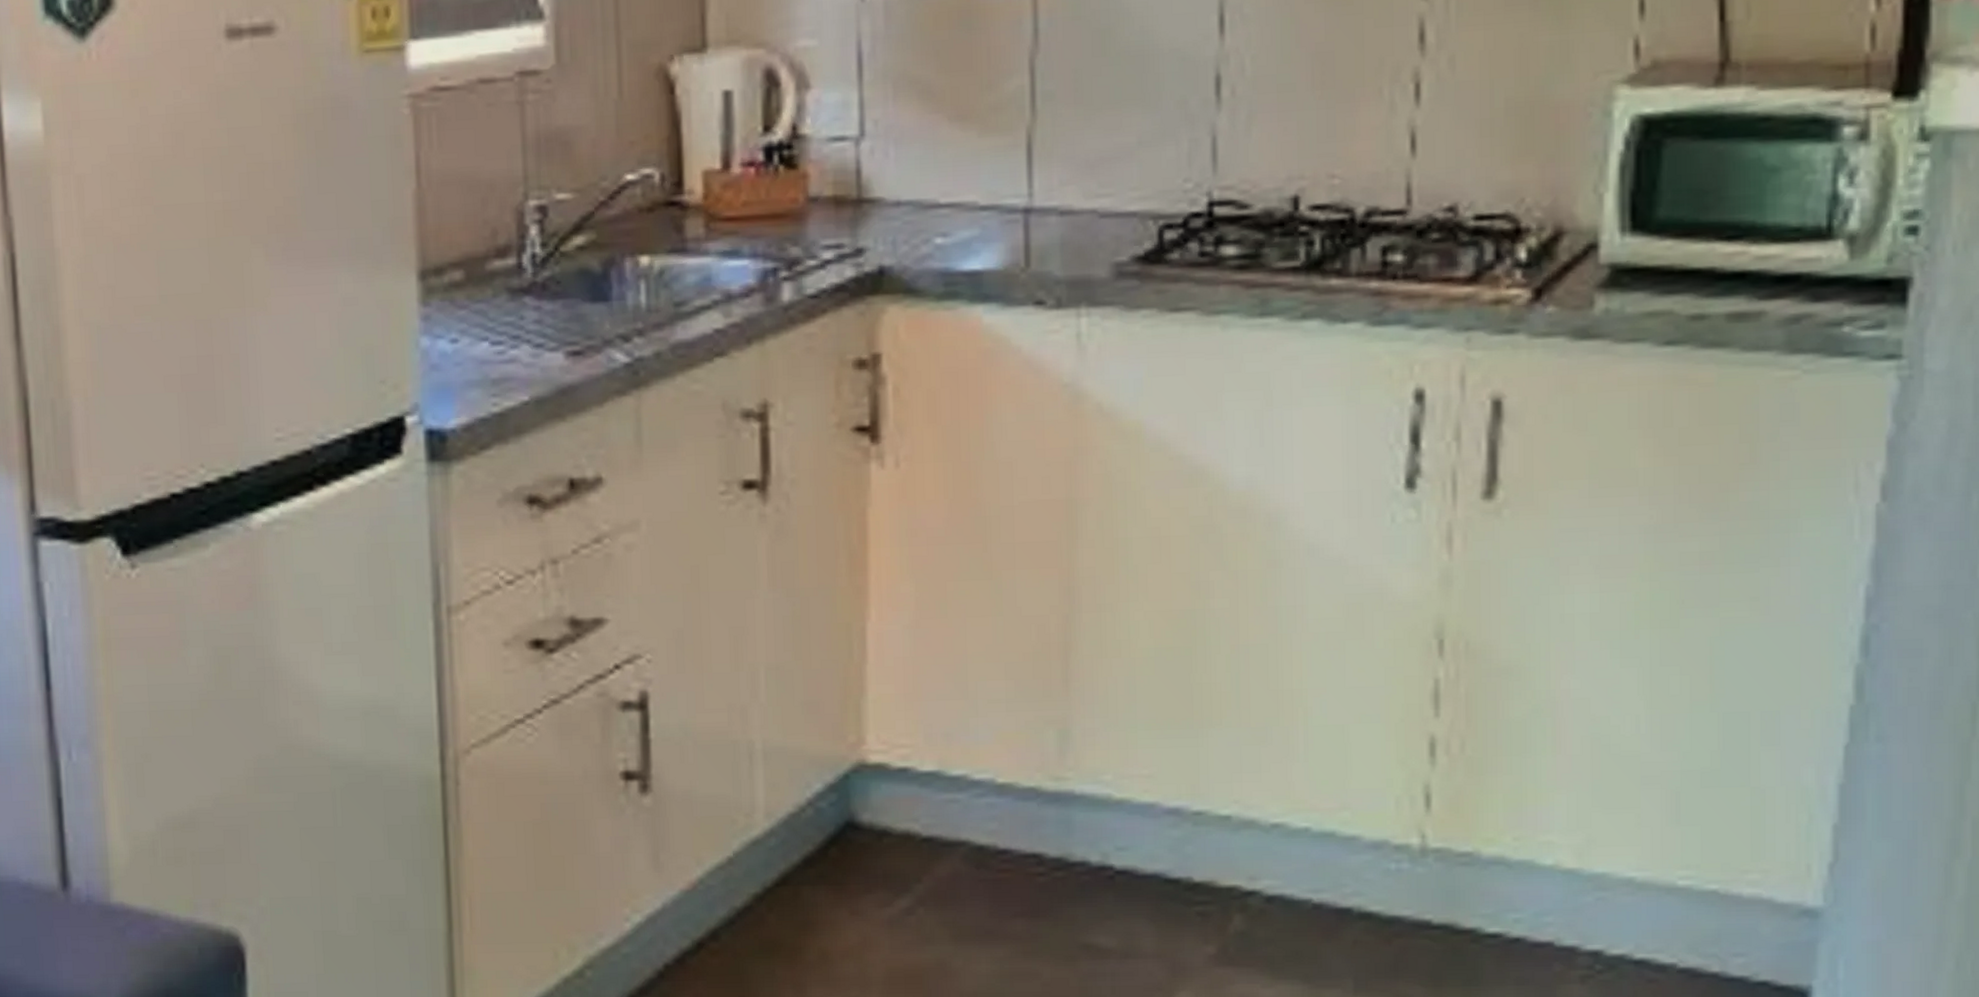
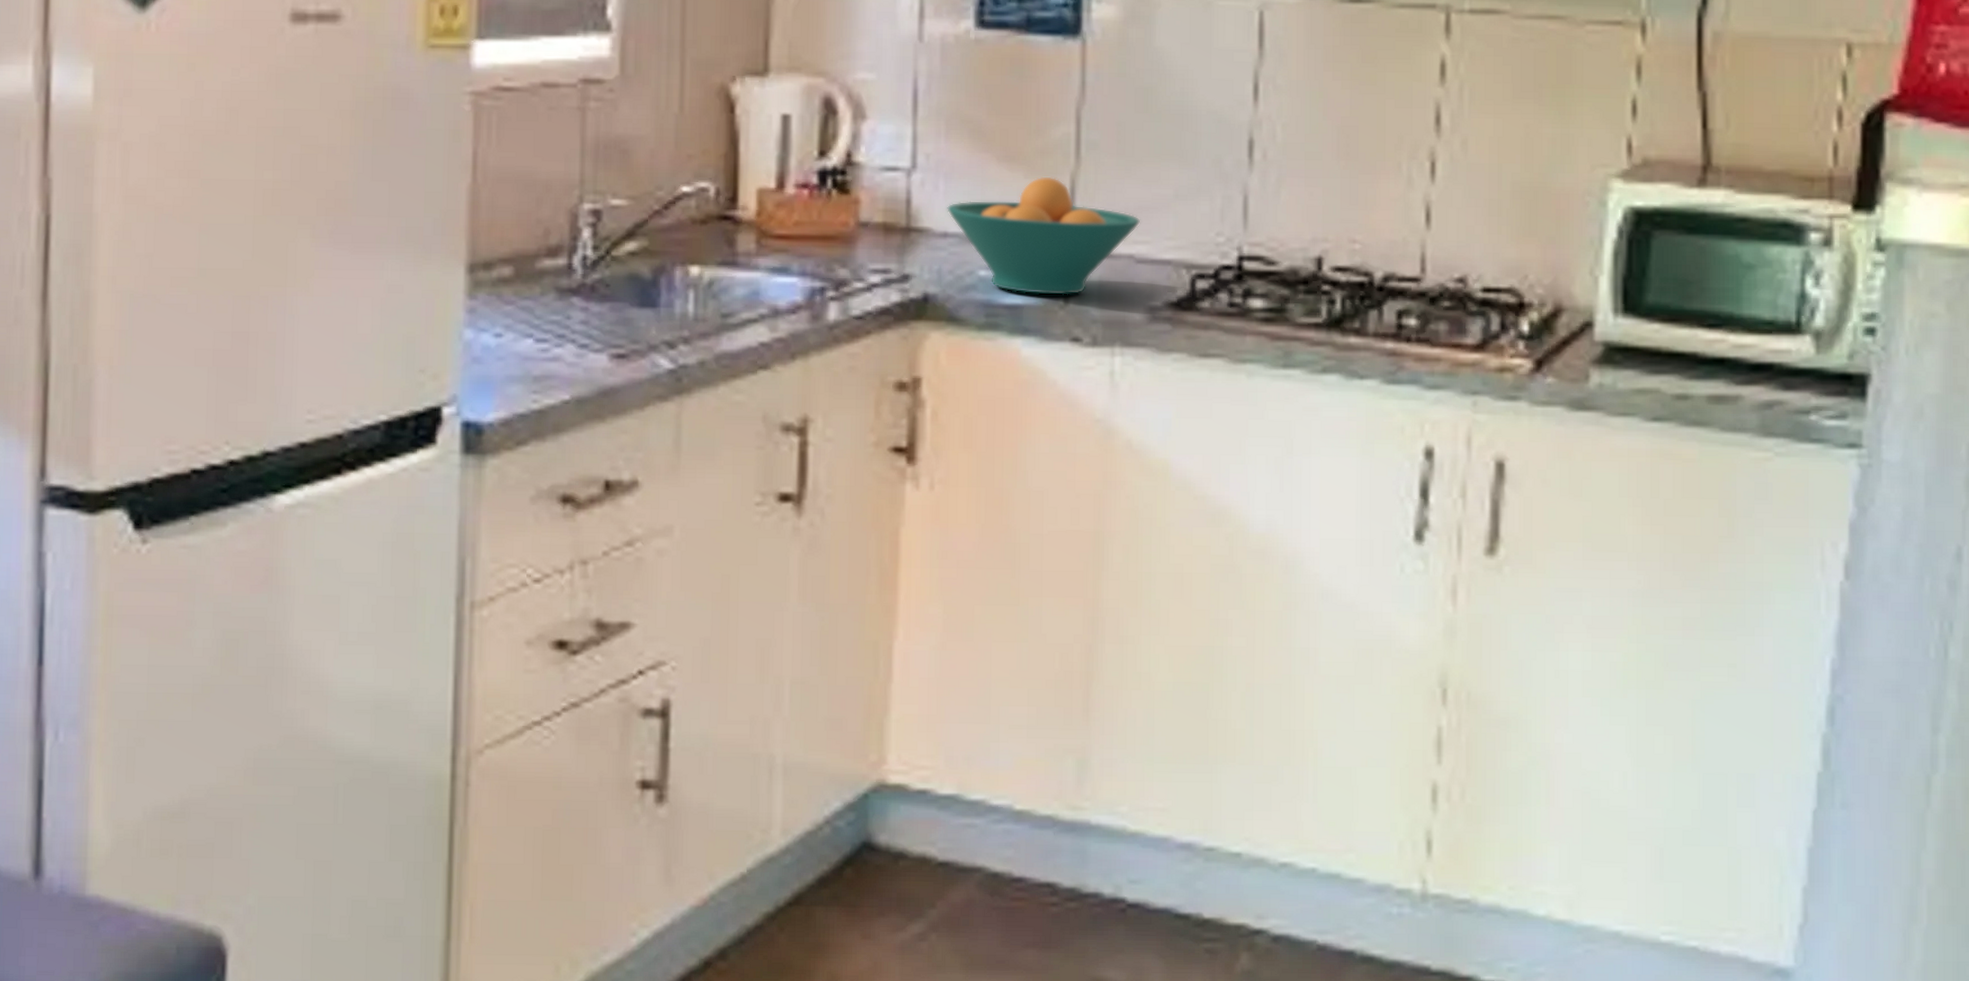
fruit bowl: none [897,133,1103,259] -> present [946,176,1141,295]

